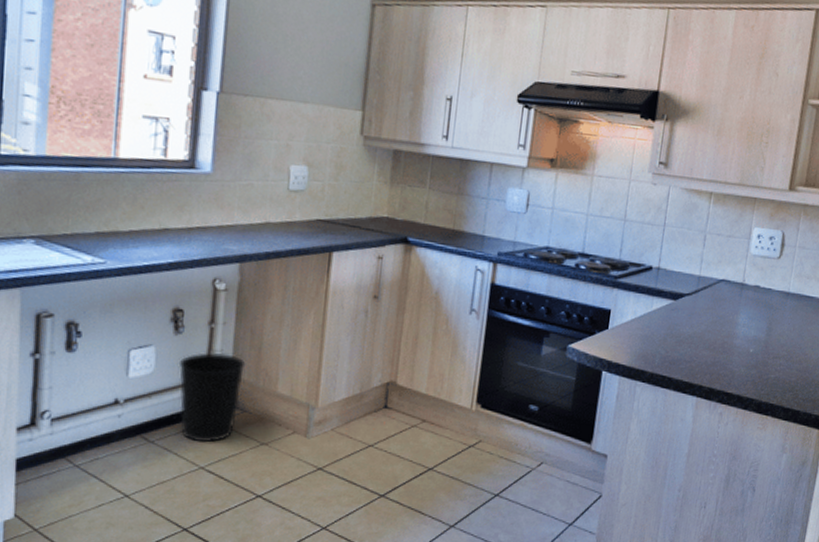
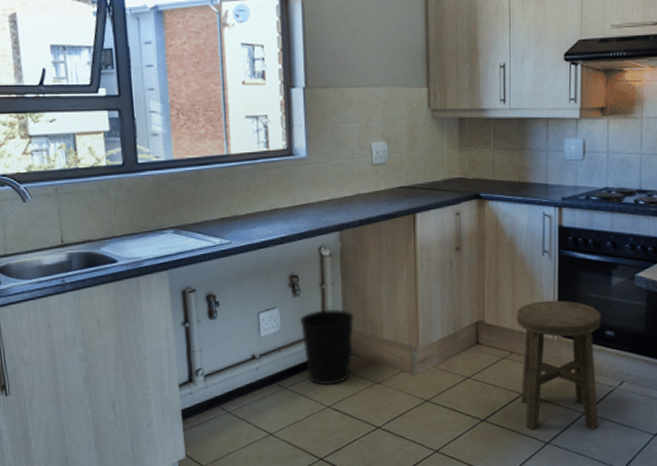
stool: none [427,365,527,515] -> present [516,300,601,430]

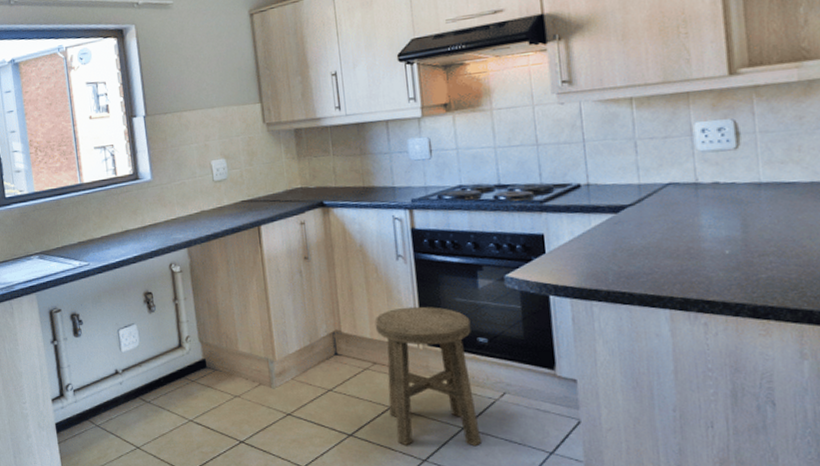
wastebasket: present [299,308,355,386] -> none [156,323,211,400]

